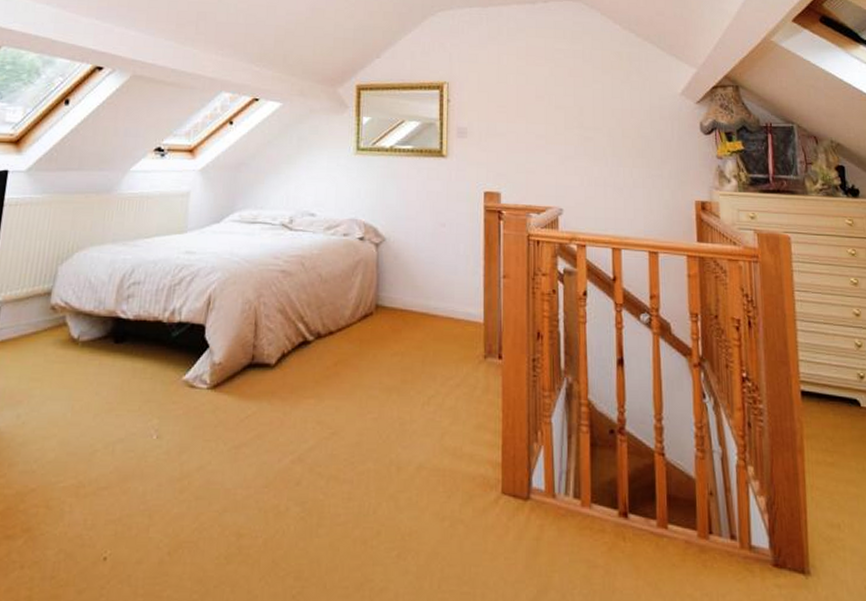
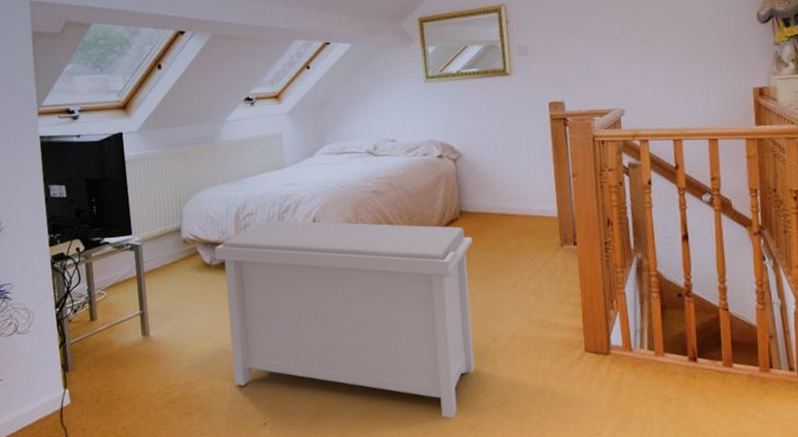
bench: none [77,293,387,570] -> present [214,220,475,418]

